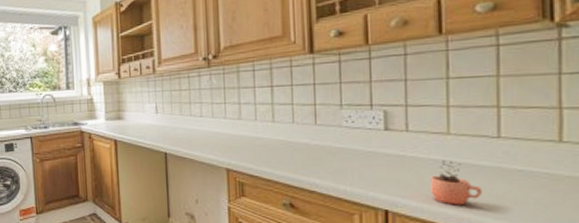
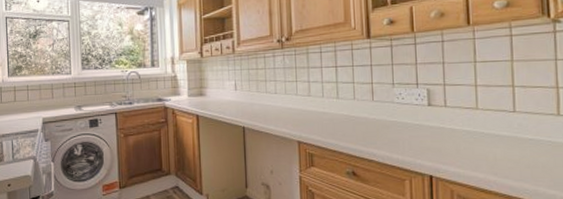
cocoa: present [430,160,482,205] -> none [464,131,504,170]

